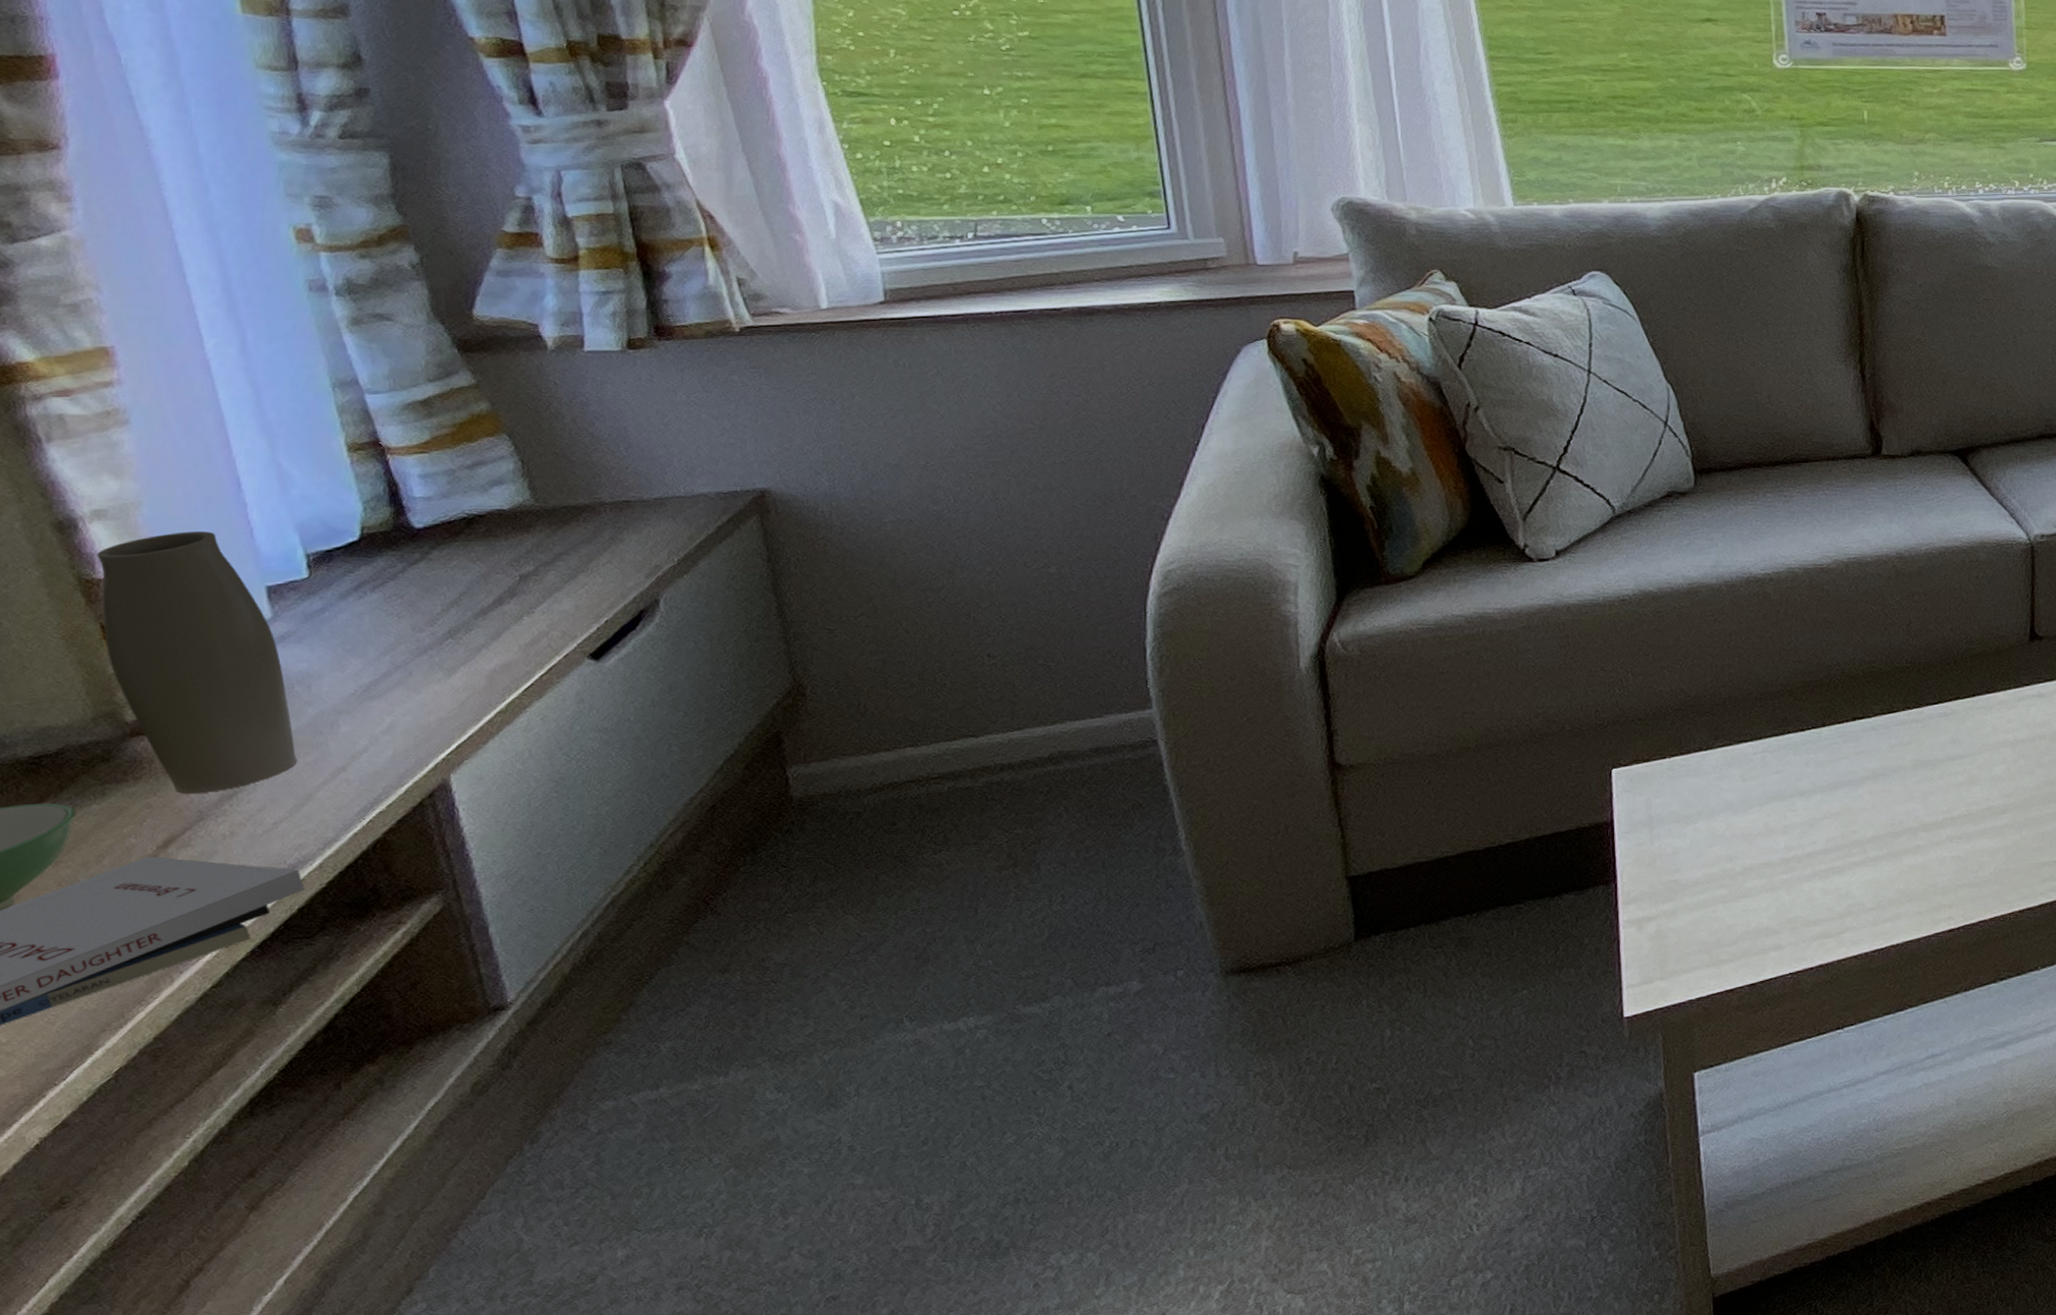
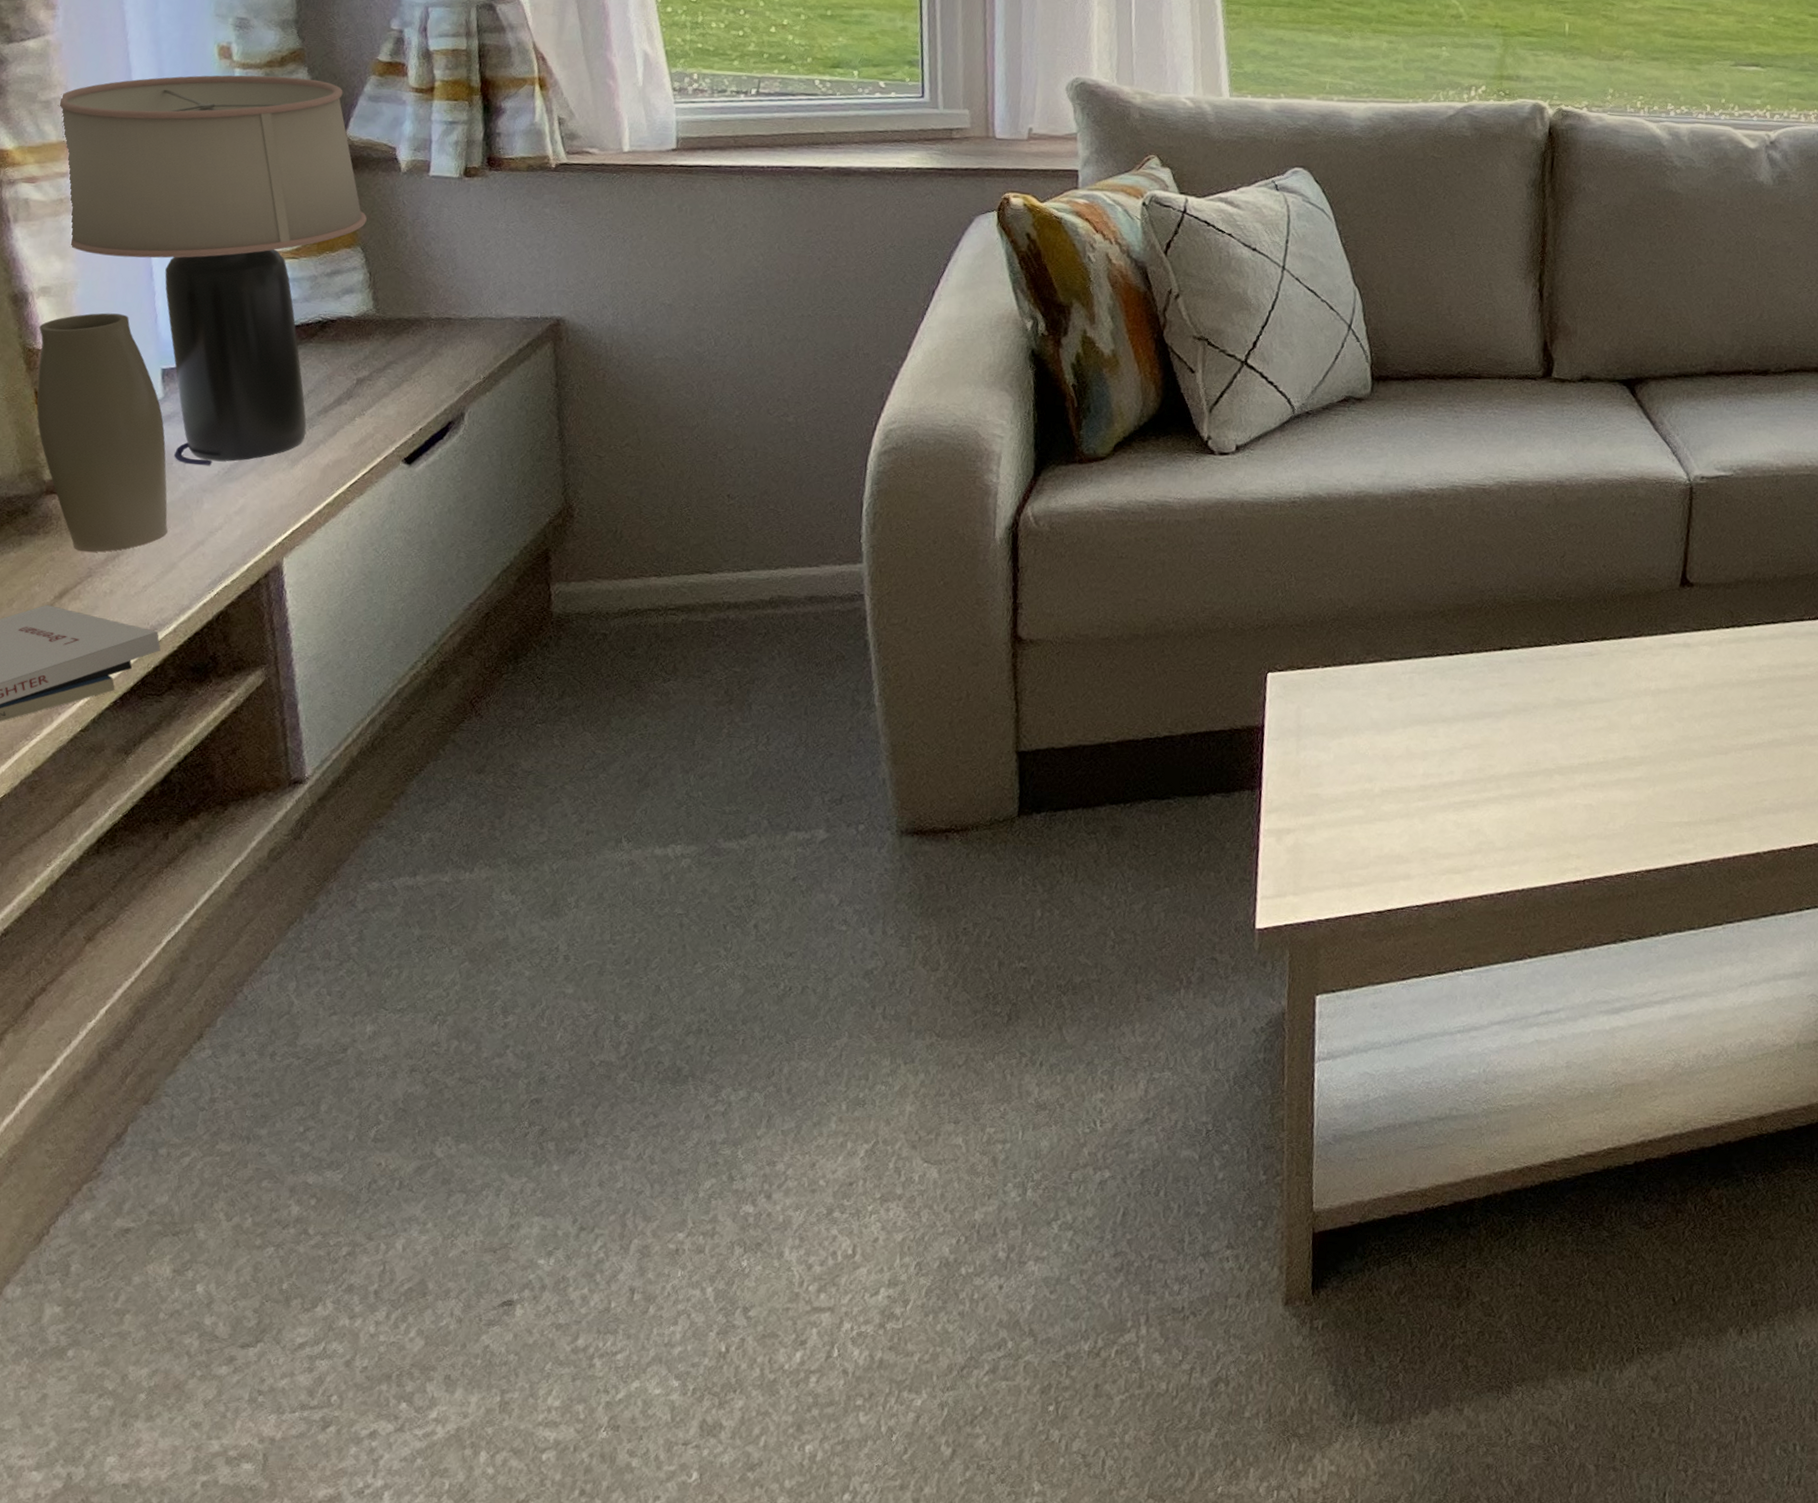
table lamp: none [89,257,511,687] -> present [58,75,367,466]

